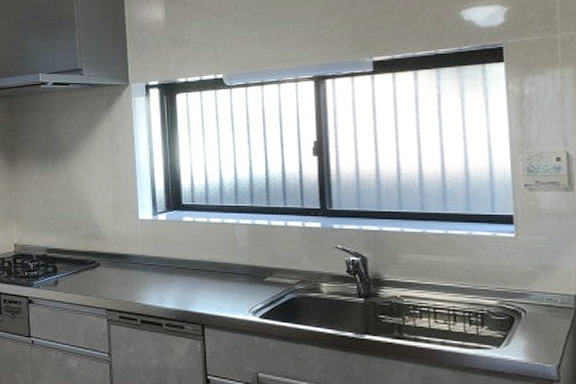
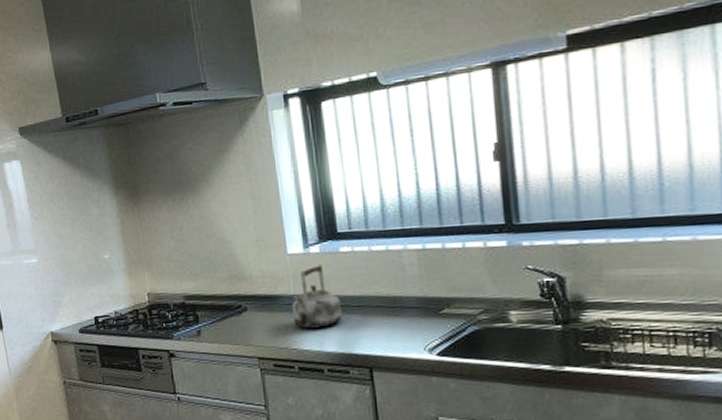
kettle: none [138,230,182,286] -> present [291,263,343,329]

